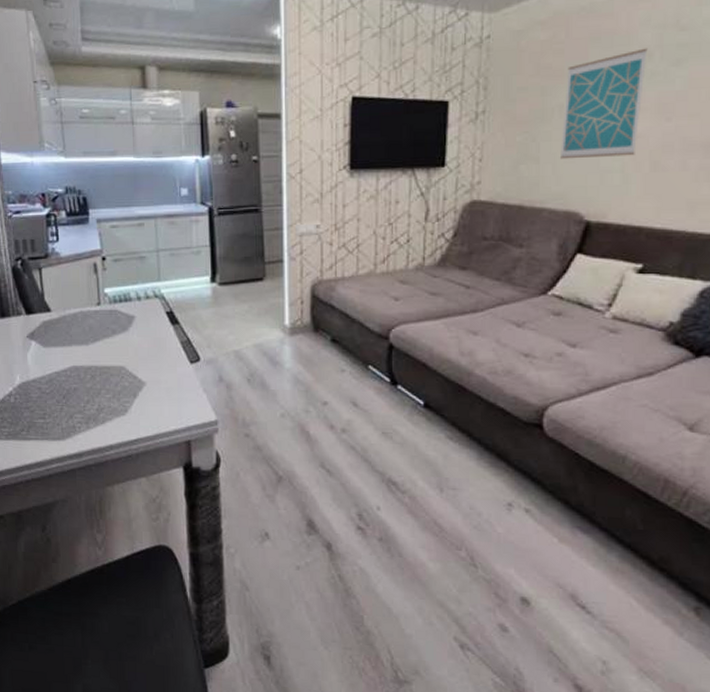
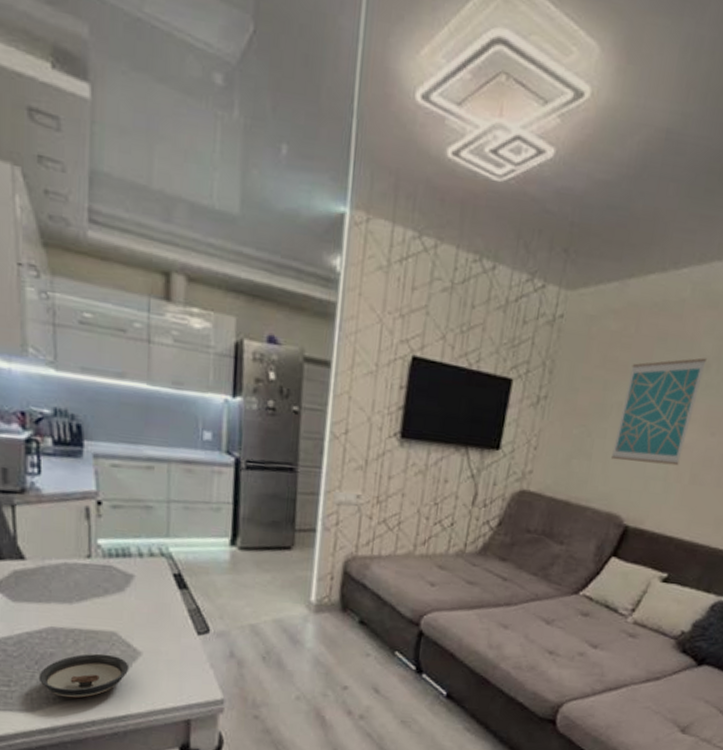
saucer: none [66,386,137,426] -> present [38,653,129,699]

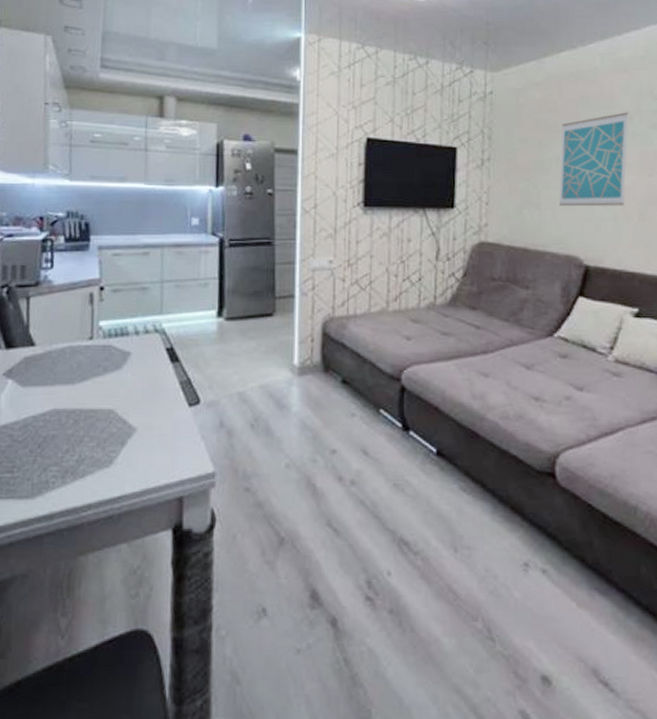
saucer: present [38,653,129,699] -> none [40,432,125,481]

